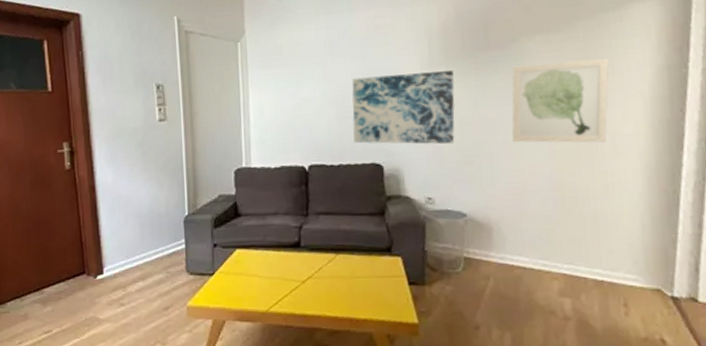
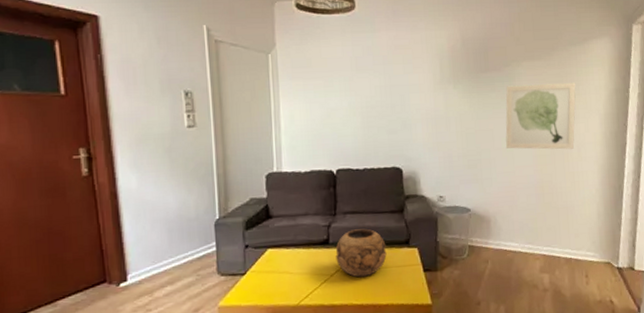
decorative bowl: none [307,232,365,287] -> present [335,228,387,278]
wall art: present [351,71,455,145] -> none [375,88,462,151]

